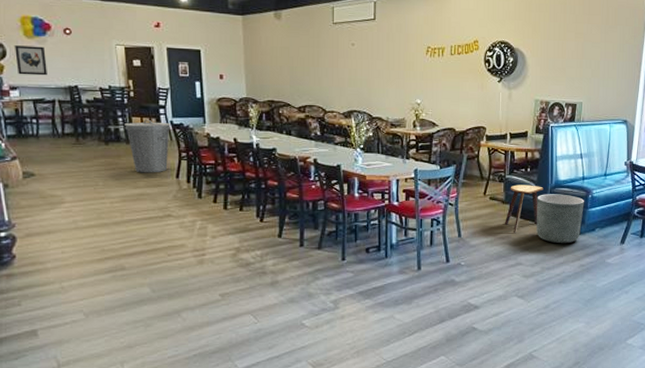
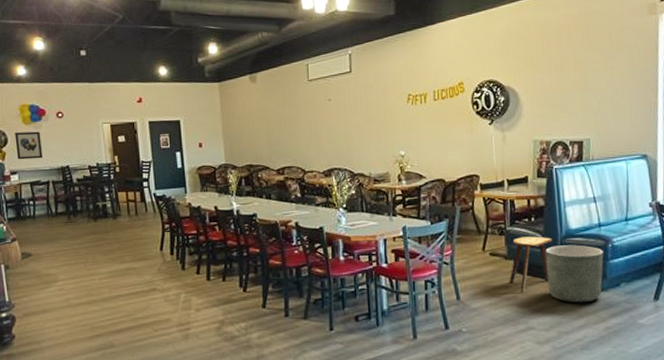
trash can: present [124,120,171,173] -> none [111,194,154,248]

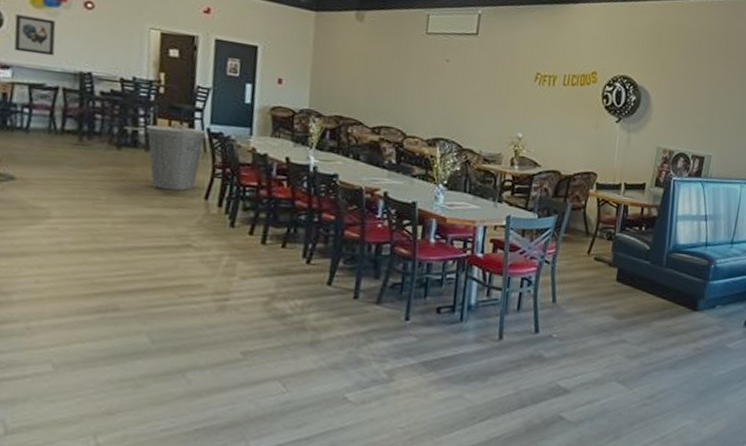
trash can: none [111,194,154,248] -> present [145,124,207,191]
stool: present [509,236,553,292] -> none [609,245,659,303]
planter: present [545,245,604,303] -> none [647,259,705,321]

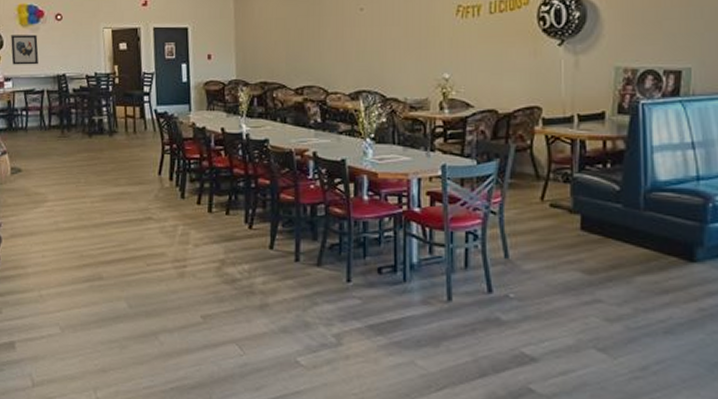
trash can: present [145,124,207,191] -> none [108,109,154,169]

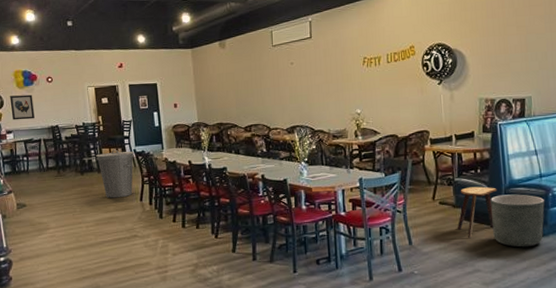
trash can: none [108,109,154,169] -> present [96,150,134,199]
stool: none [572,186,633,256] -> present [457,186,497,238]
planter: none [623,200,701,275] -> present [491,194,545,248]

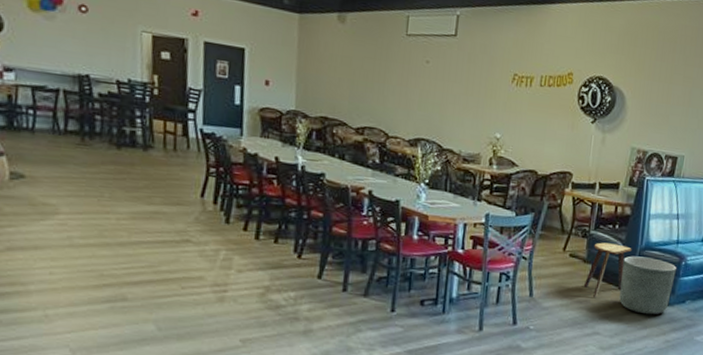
wall art: present [10,94,35,120] -> none [14,18,54,59]
trash can: present [96,150,134,199] -> none [143,124,200,189]

